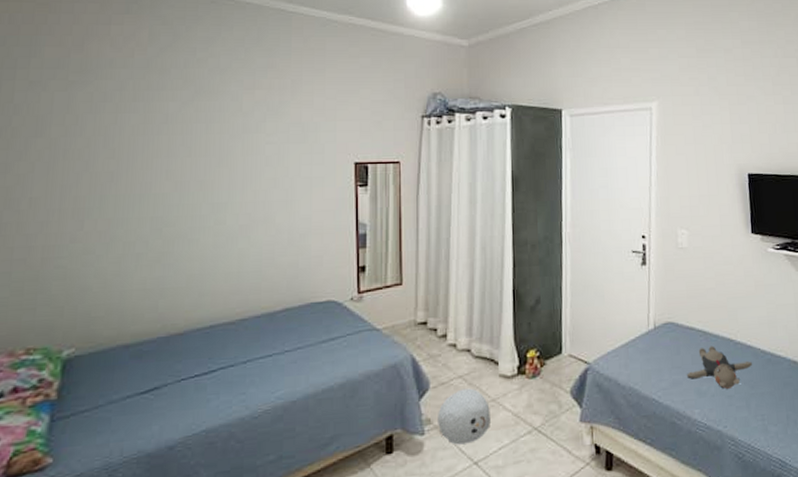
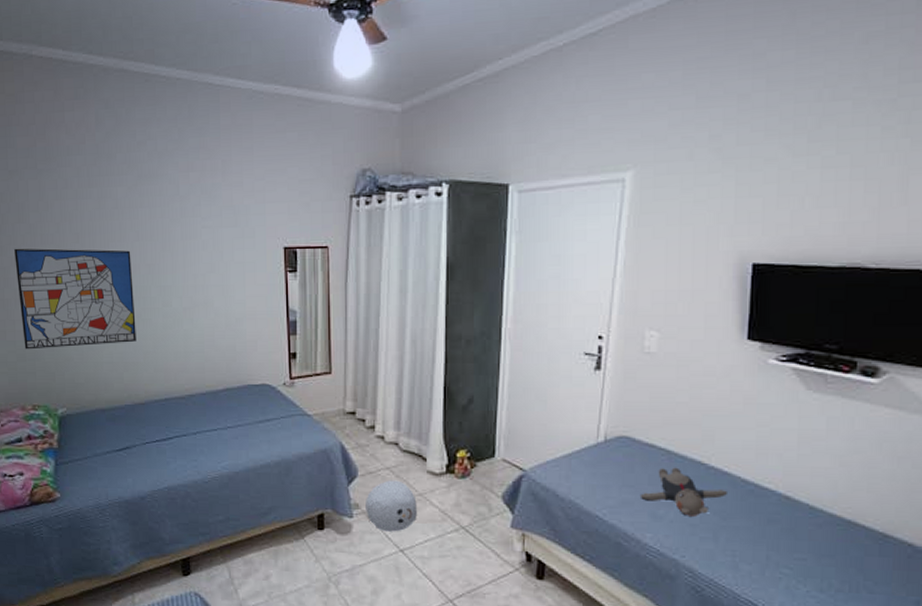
wall art: none [23,164,180,281] -> present [14,248,136,350]

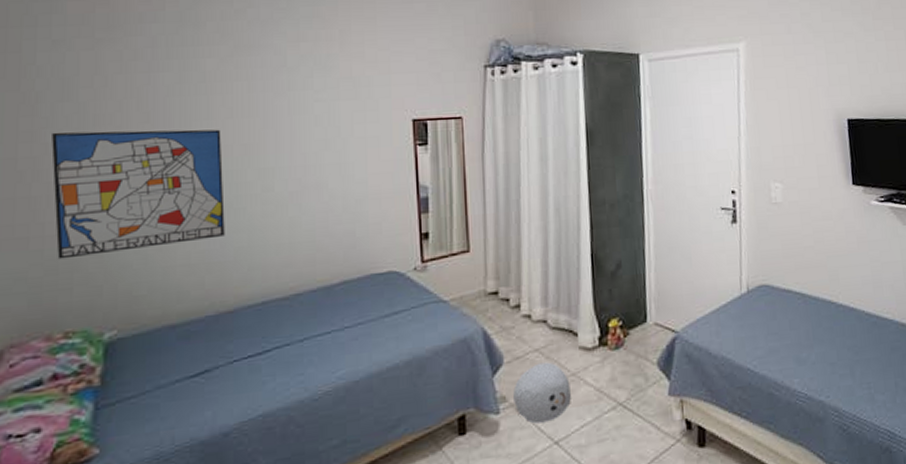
teddy bear: present [639,467,729,516] -> none [784,309,857,356]

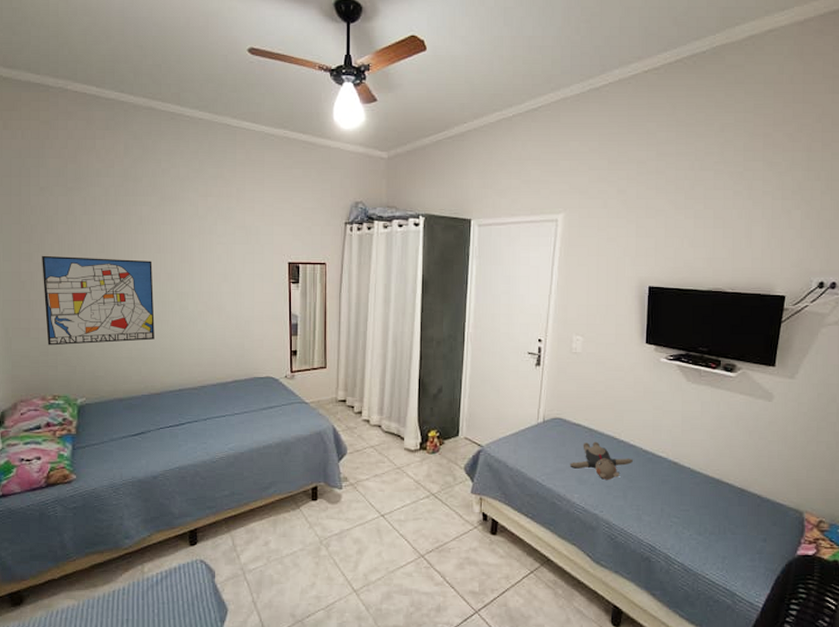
plush toy: present [513,362,571,424] -> none [353,456,396,500]
teddy bear: none [784,309,857,356] -> present [569,441,634,480]

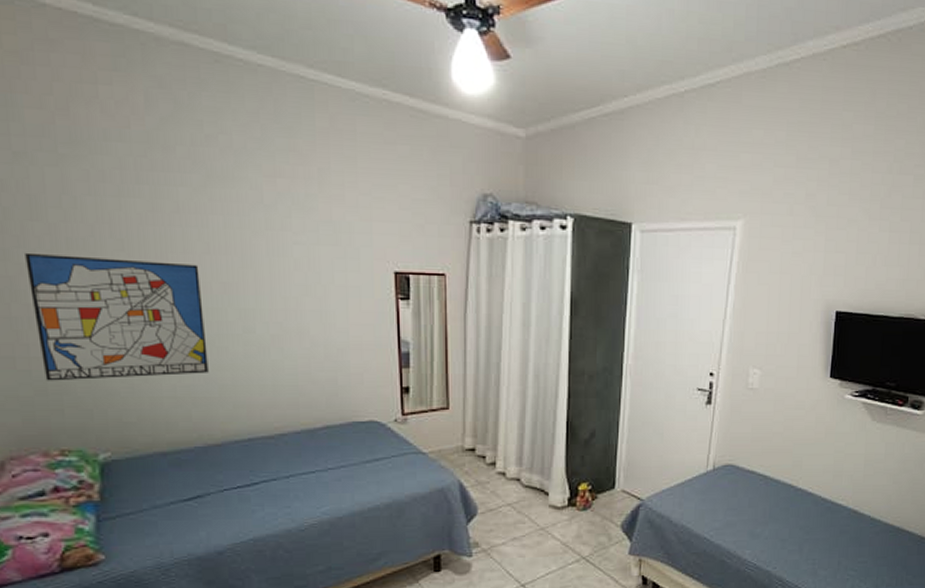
teddy bear: present [569,441,634,480] -> none [741,490,812,533]

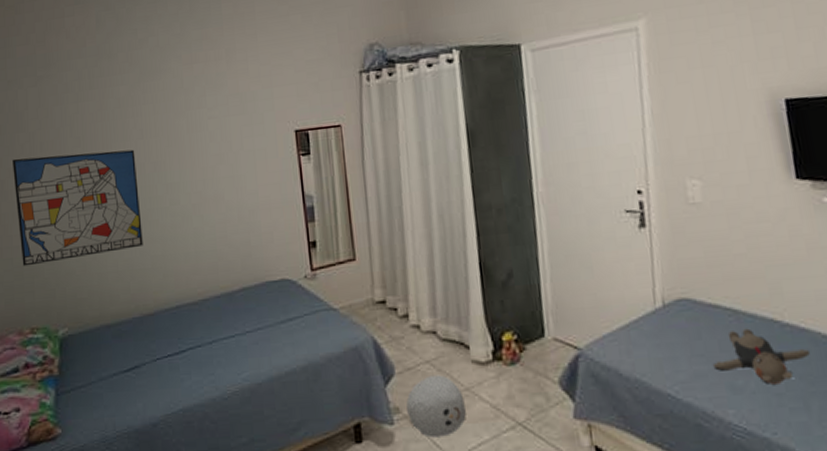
plush toy: none [486,516,539,568] -> present [406,374,466,438]
teddy bear: none [741,490,812,533] -> present [712,328,811,384]

